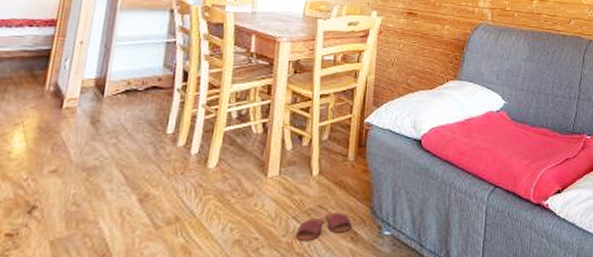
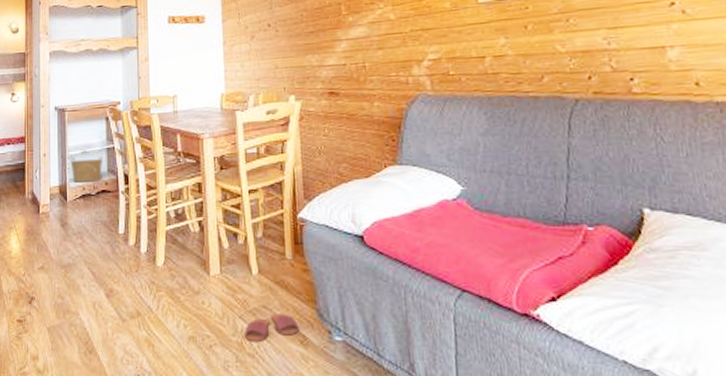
basket: none [115,49,159,77] -> present [70,156,102,182]

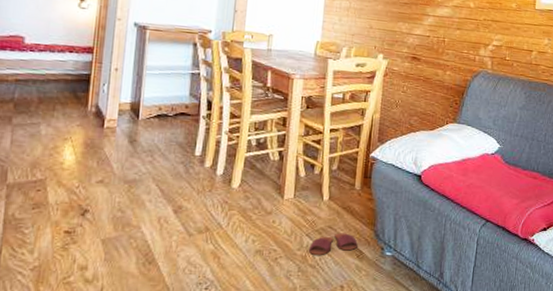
basket: present [70,156,102,182] -> none [147,77,185,104]

